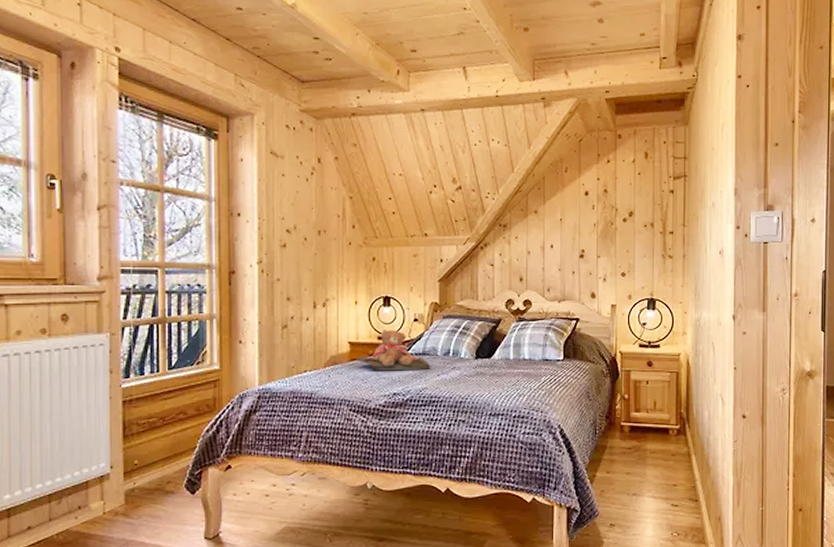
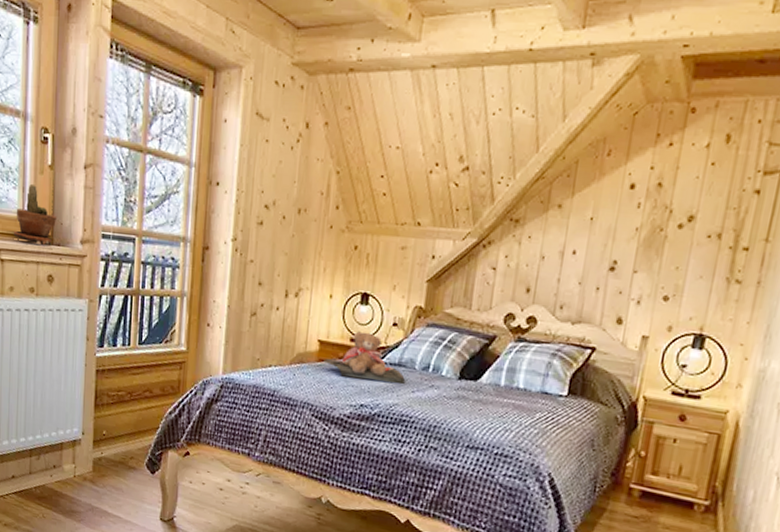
potted plant: none [18,227,69,287] -> present [13,183,56,247]

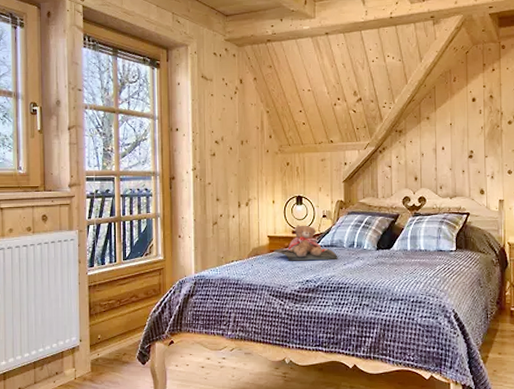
potted plant: present [13,183,56,247] -> none [10,145,47,193]

